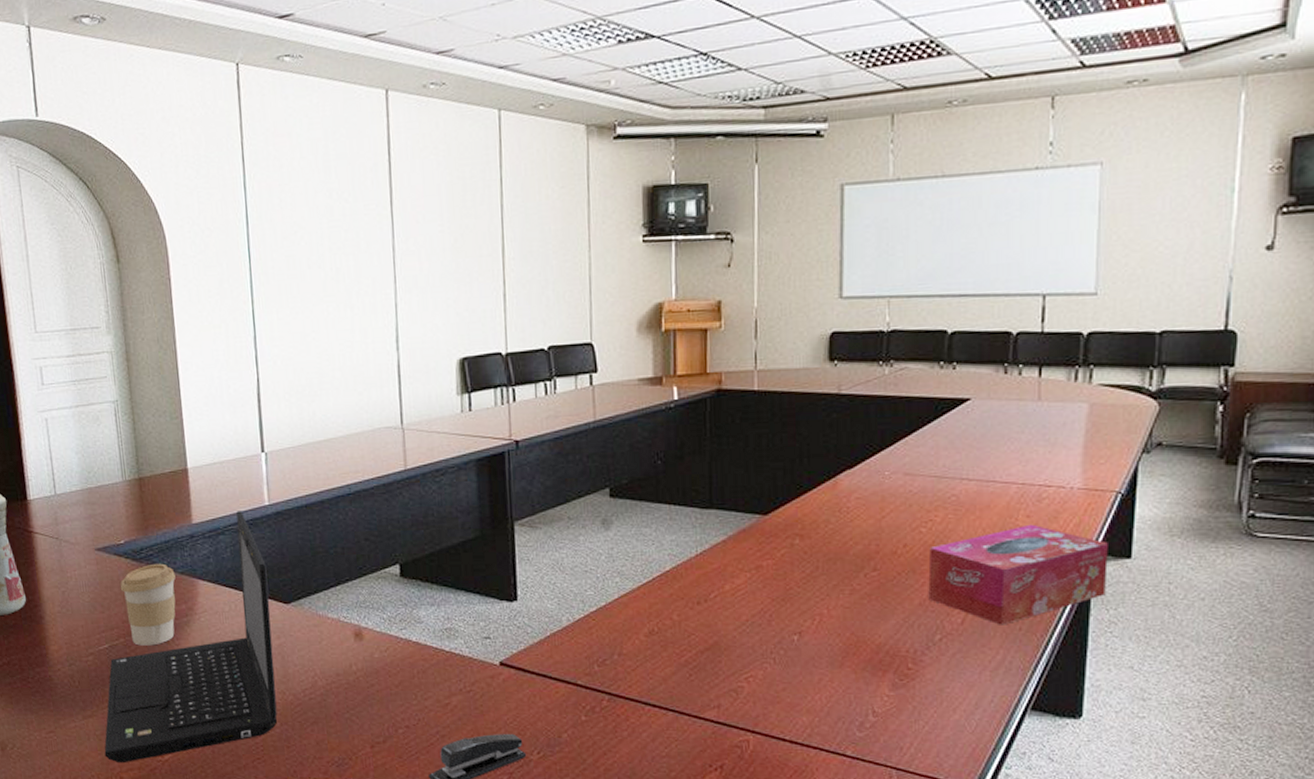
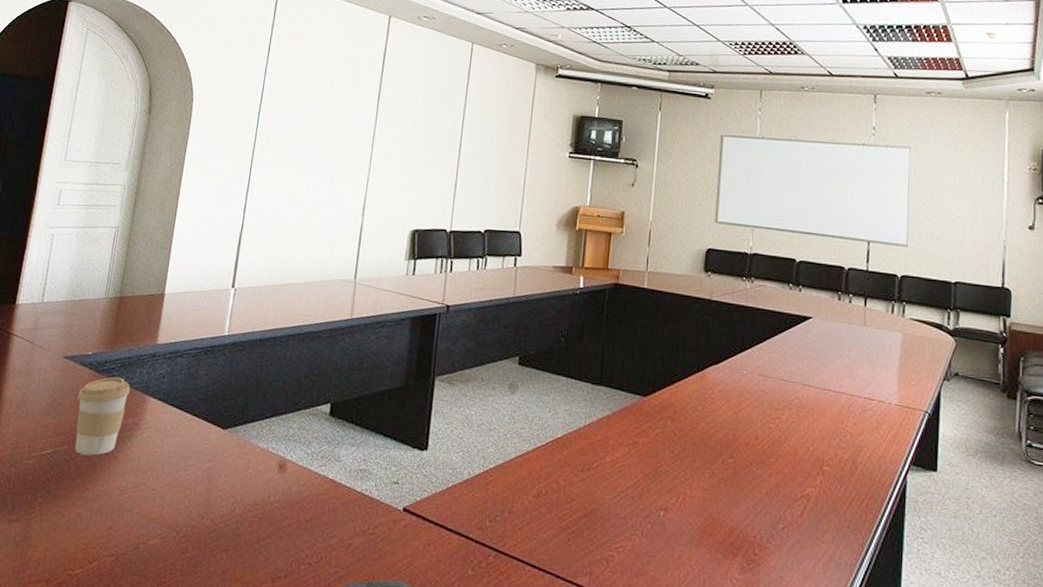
laptop: present [104,511,277,764] -> none [18,337,214,574]
tissue box: present [928,524,1108,625] -> none [774,431,919,521]

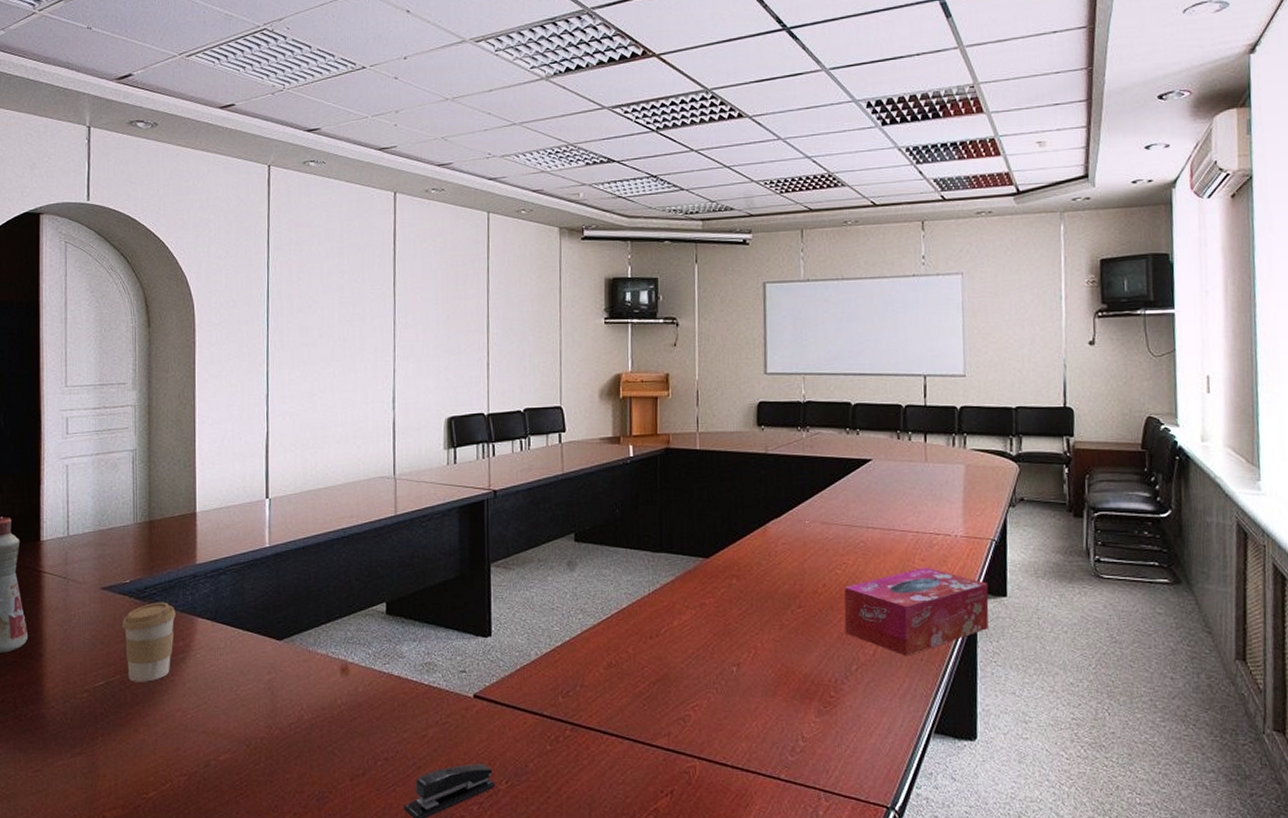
tissue box: none [774,431,919,521] -> present [844,567,989,656]

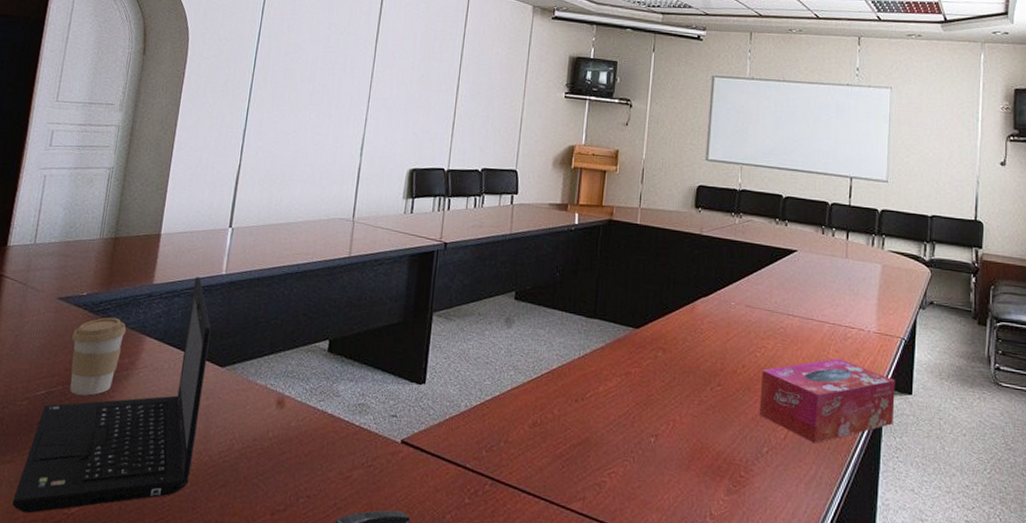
laptop: none [89,552,264,802] -> present [12,277,211,514]

